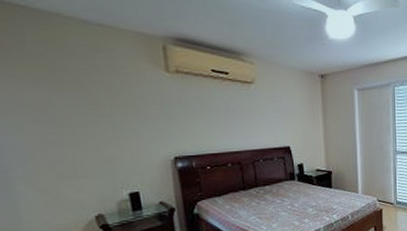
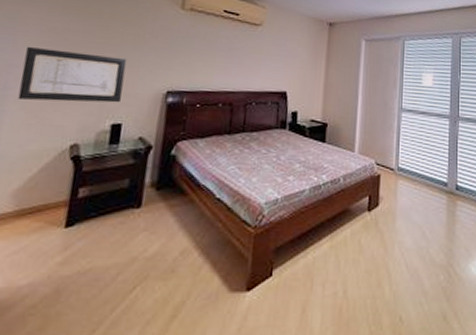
wall art: none [12,125,132,179] -> present [17,46,127,103]

